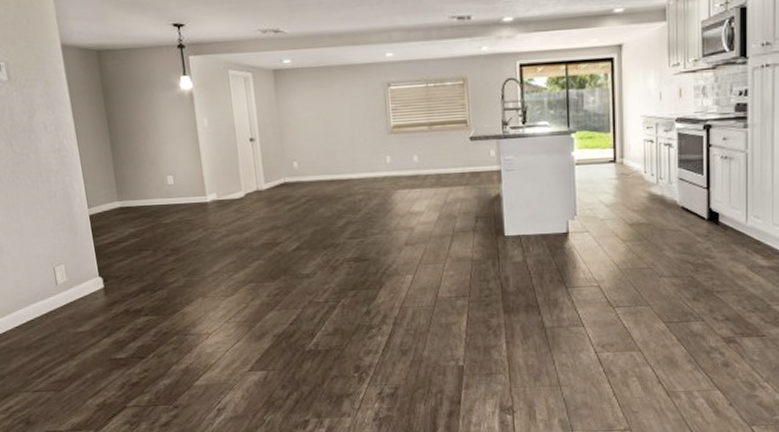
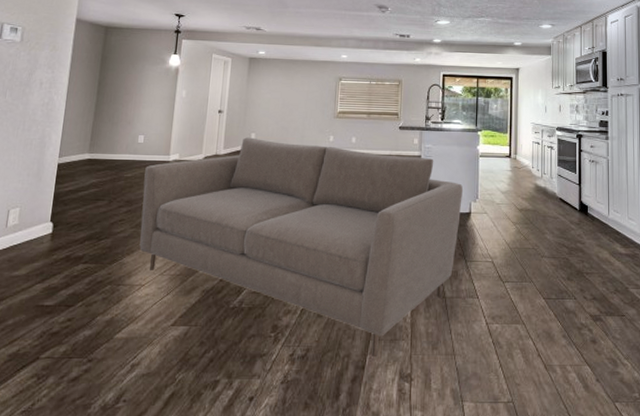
sofa: none [183,167,557,393] -> present [139,137,463,358]

